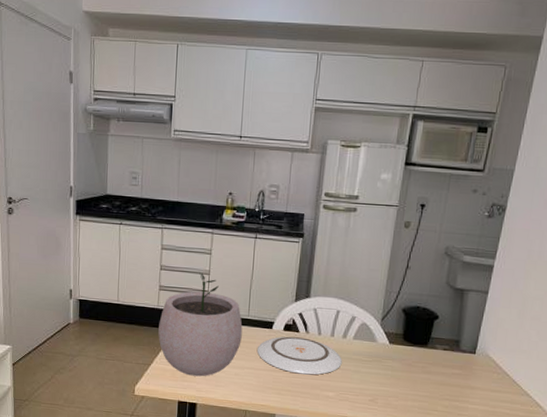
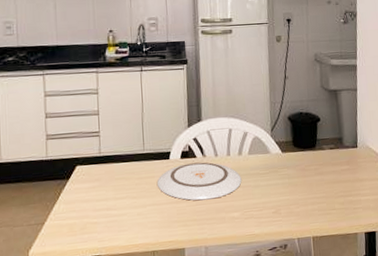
plant pot: present [158,272,243,377] -> none [49,114,140,227]

